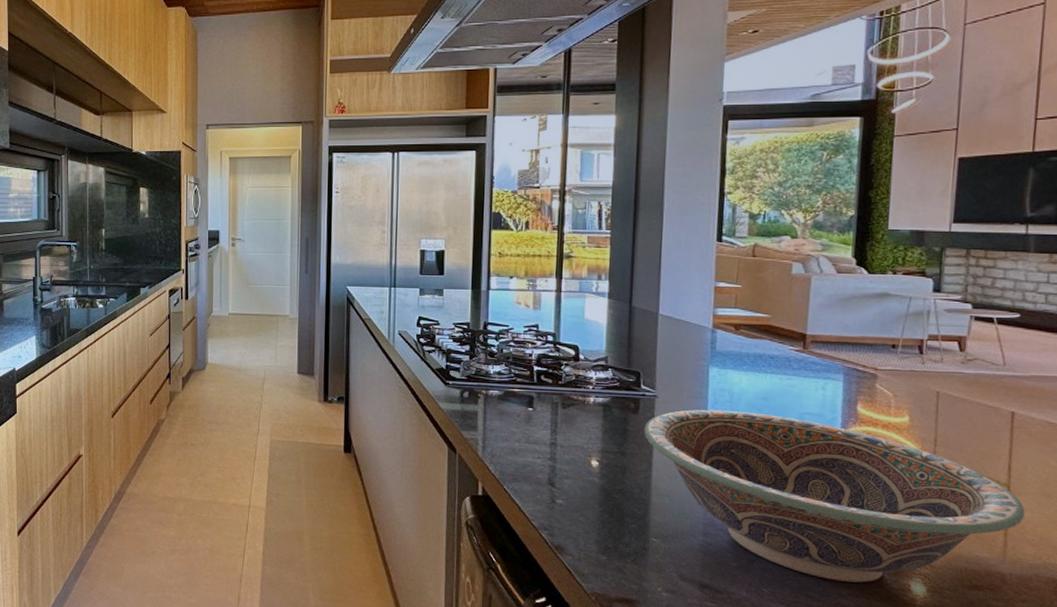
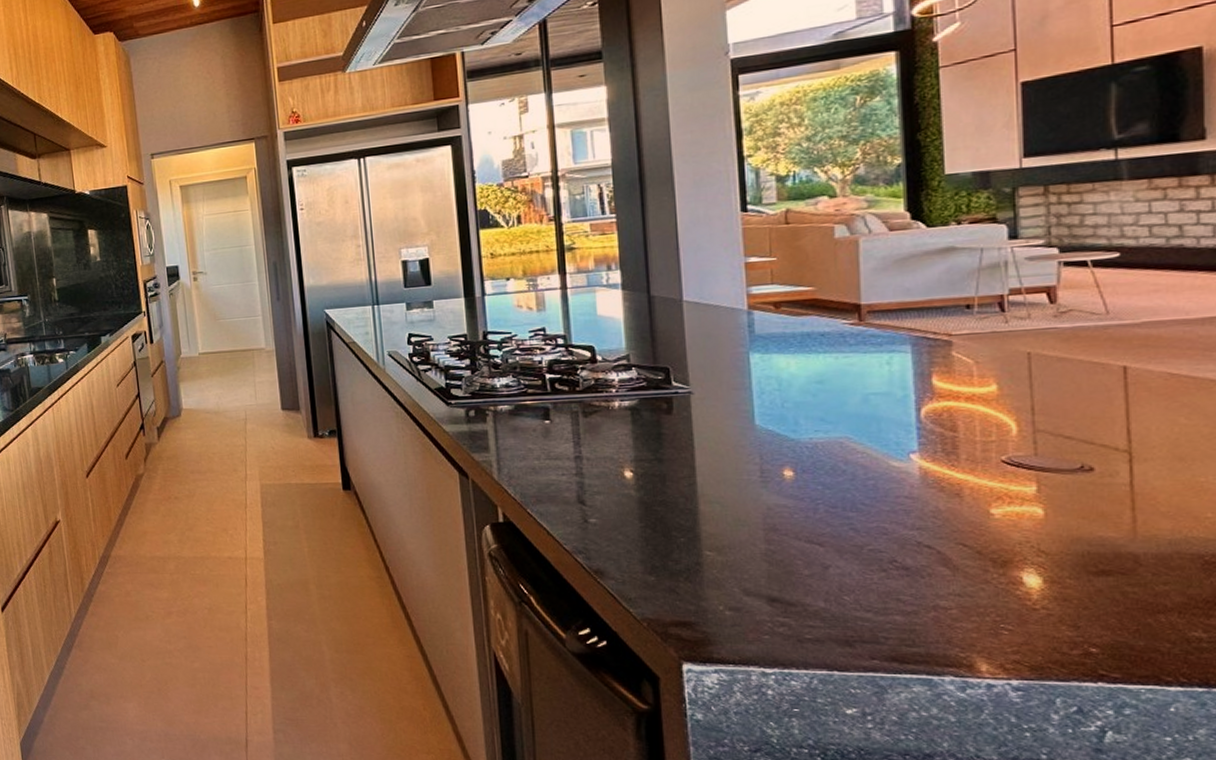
decorative bowl: present [644,409,1025,583] -> none [681,399,1154,580]

